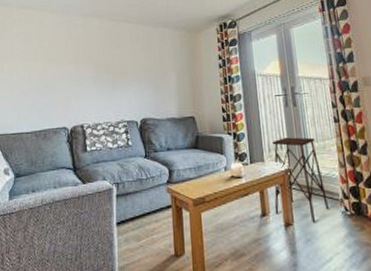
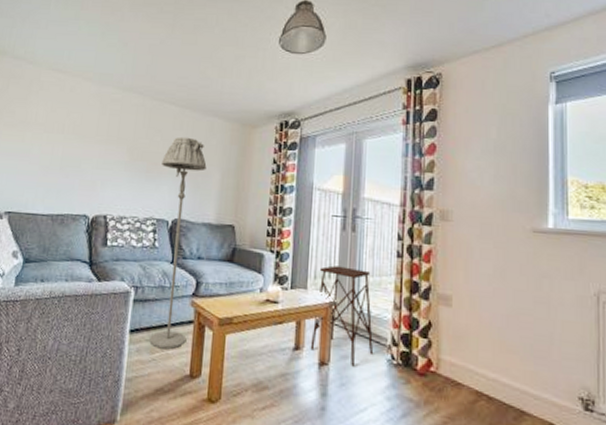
floor lamp: none [125,47,168,235] -> present [149,136,207,350]

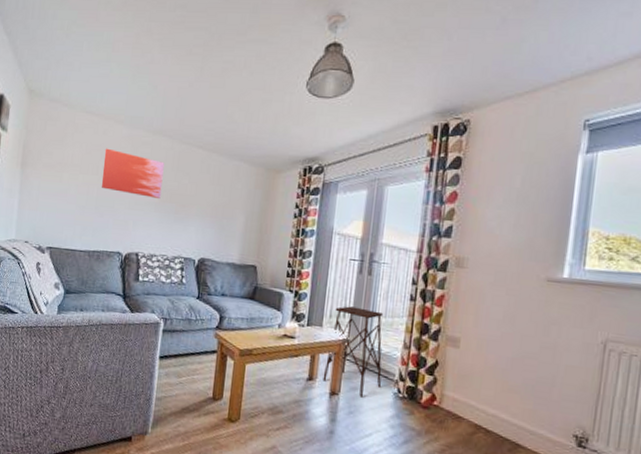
wall art: none [66,106,135,158] -> present [101,148,164,200]
floor lamp: present [149,136,207,350] -> none [177,180,232,375]

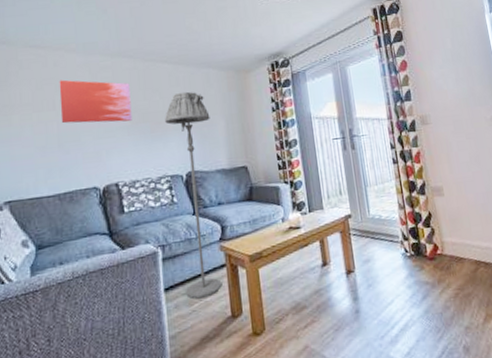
floor lamp: none [177,180,232,375] -> present [165,91,222,299]
side table: present [322,306,384,398] -> none [331,181,390,268]

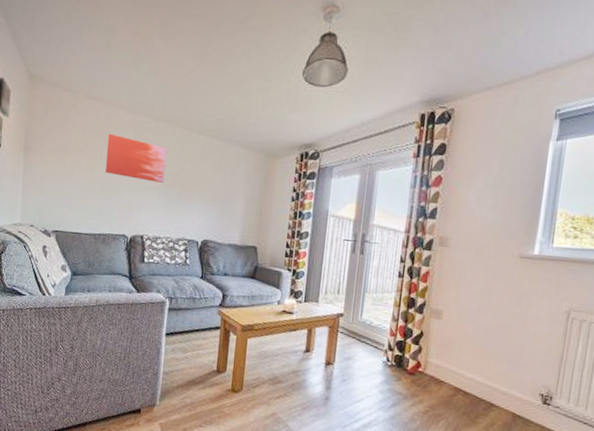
floor lamp: present [165,91,222,299] -> none [183,165,233,350]

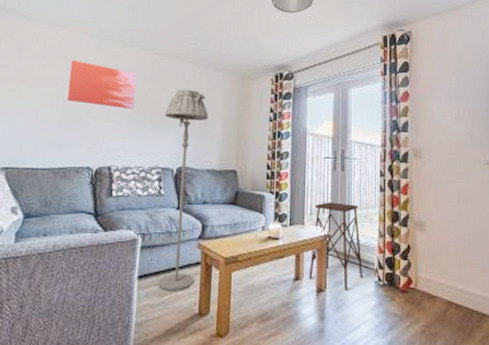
floor lamp: none [183,165,233,350] -> present [158,89,209,292]
side table: none [319,283,375,366] -> present [309,202,364,291]

